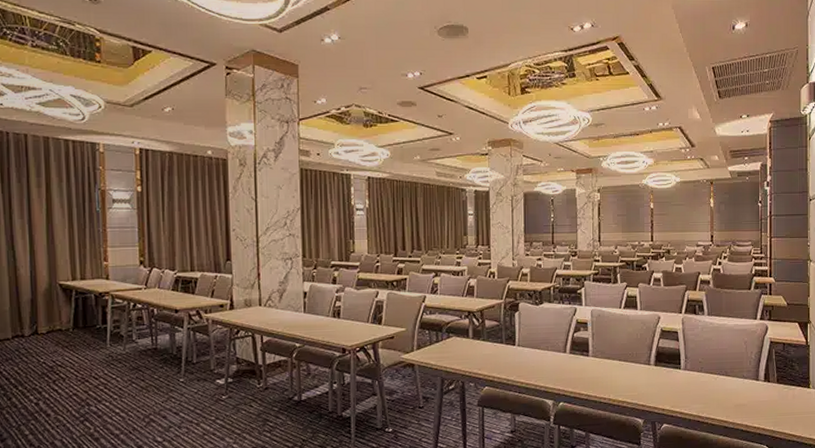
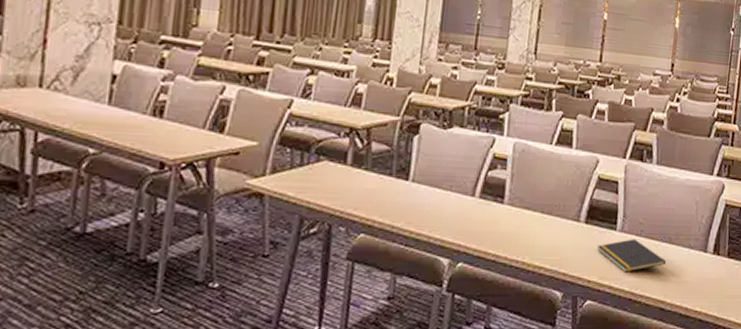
notepad: none [667,374,726,401] -> present [597,239,667,272]

